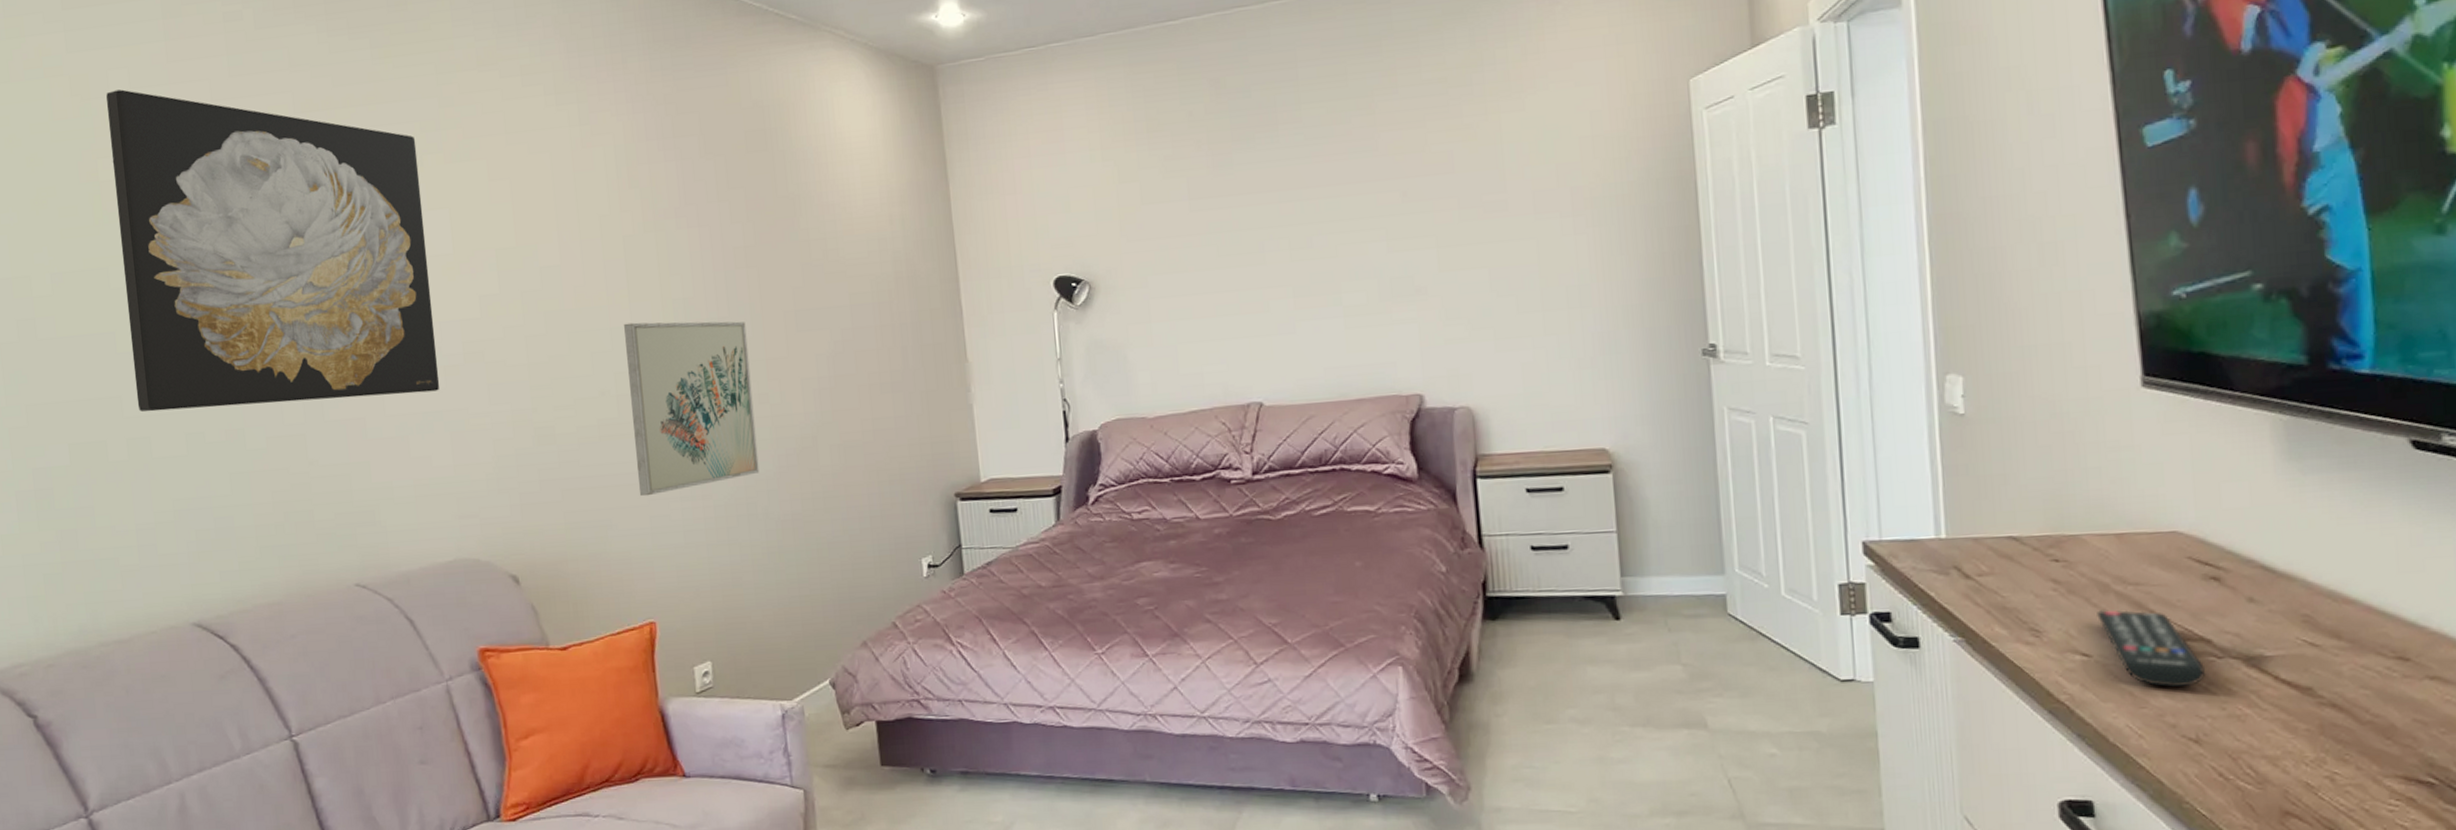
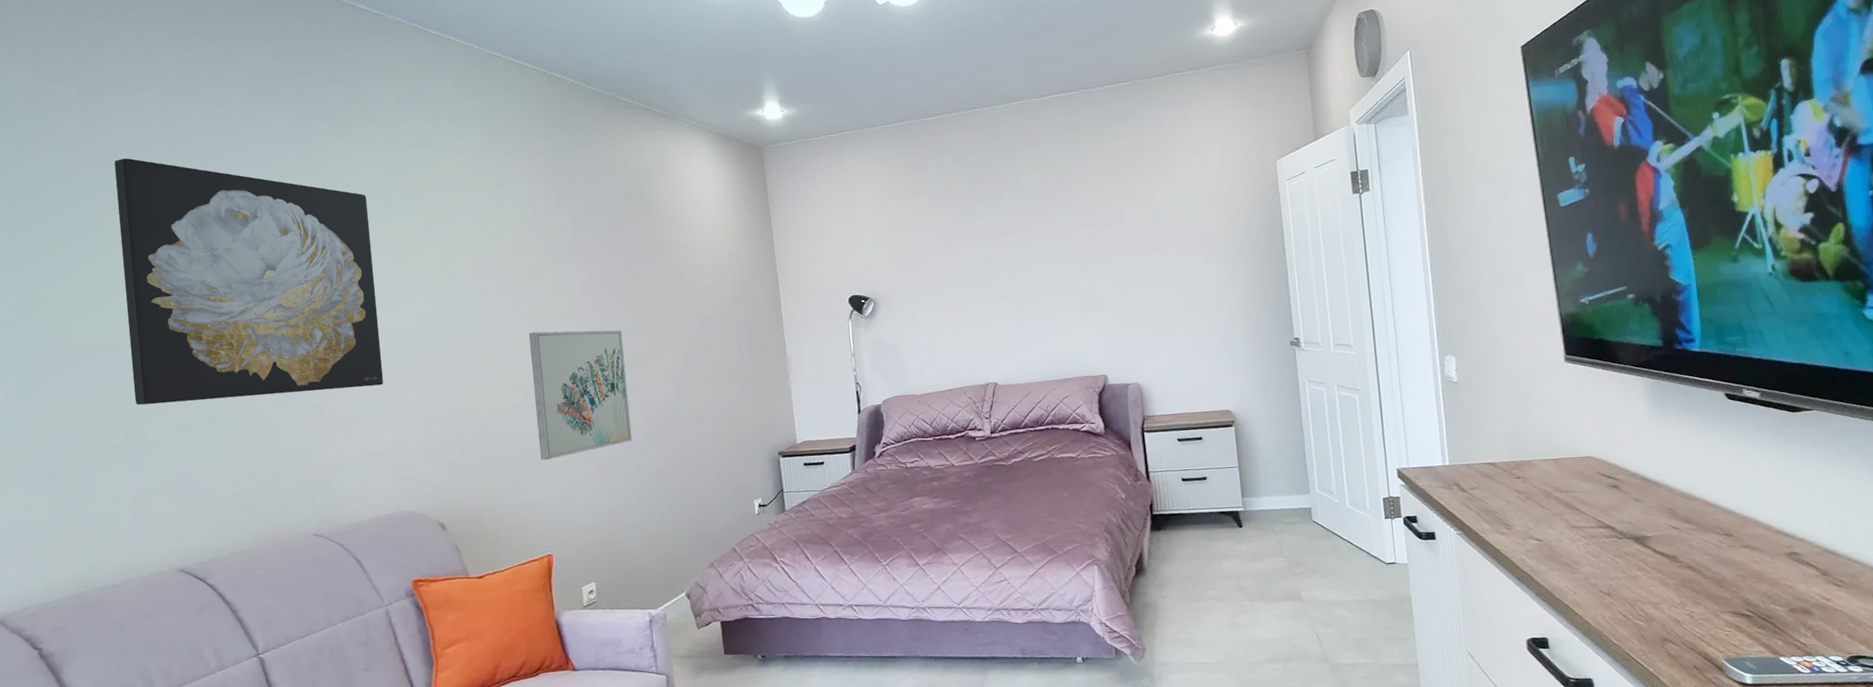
remote control: present [2097,610,2206,687] -> none [1544,509,1613,559]

